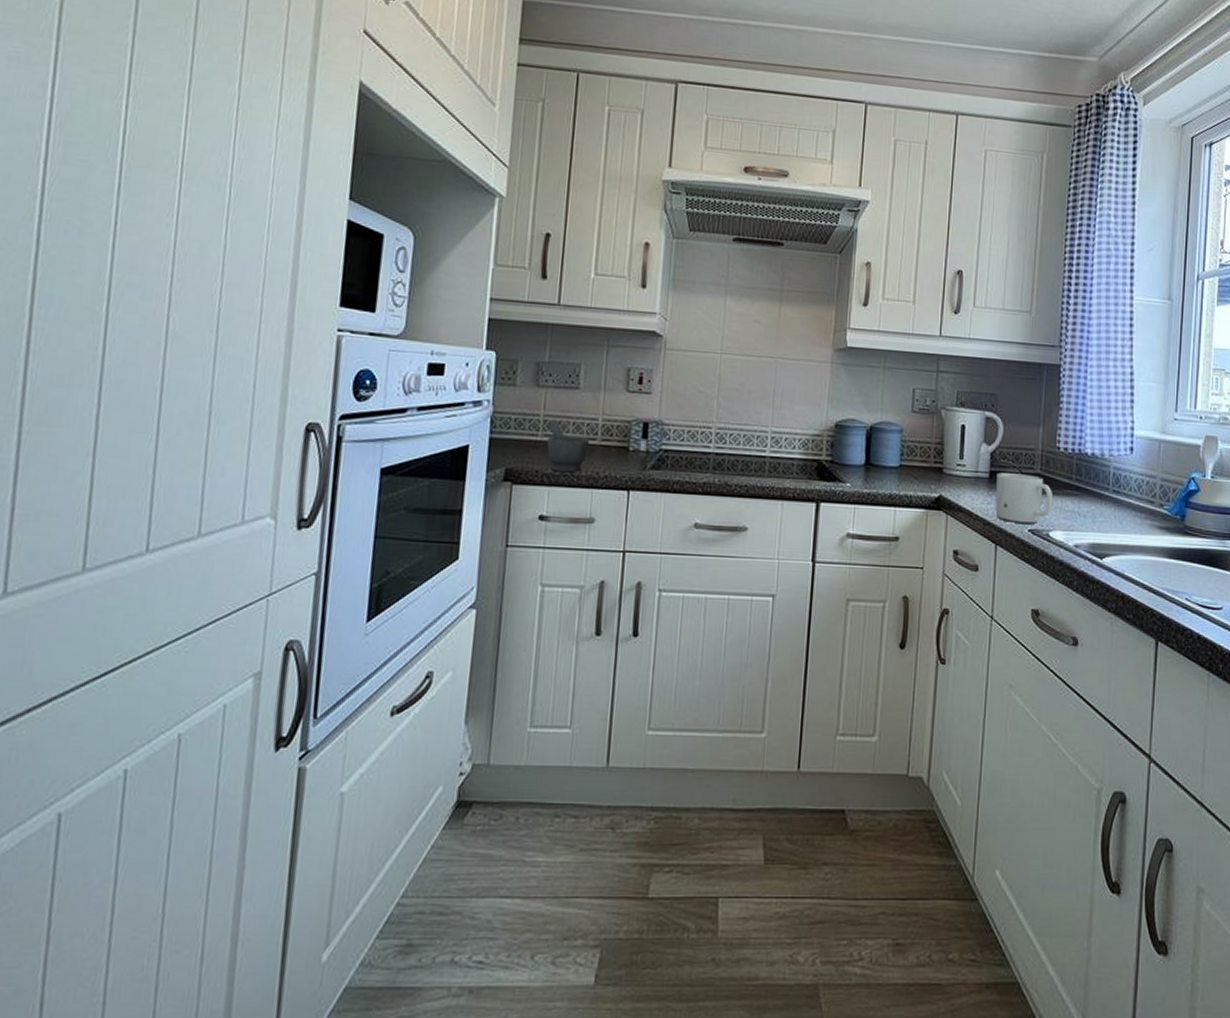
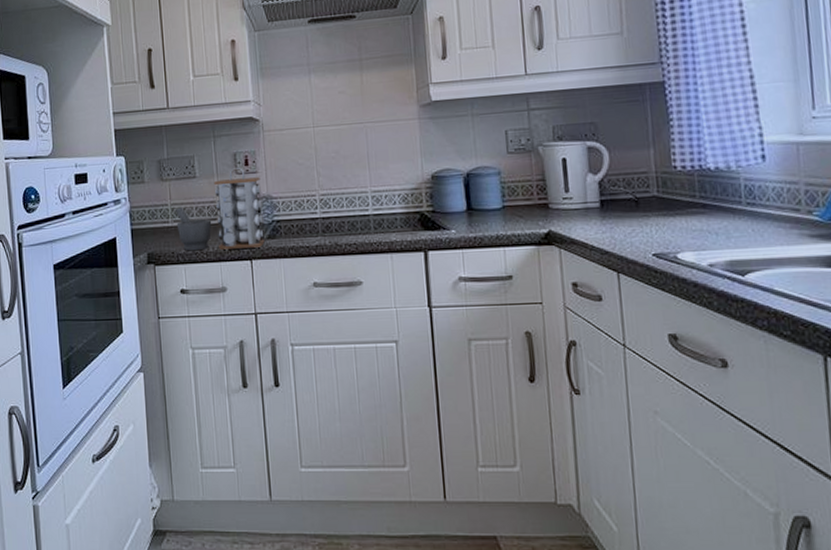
spice rack: none [593,383,654,478] -> present [213,166,265,250]
mug: present [995,472,1054,525] -> none [608,198,677,250]

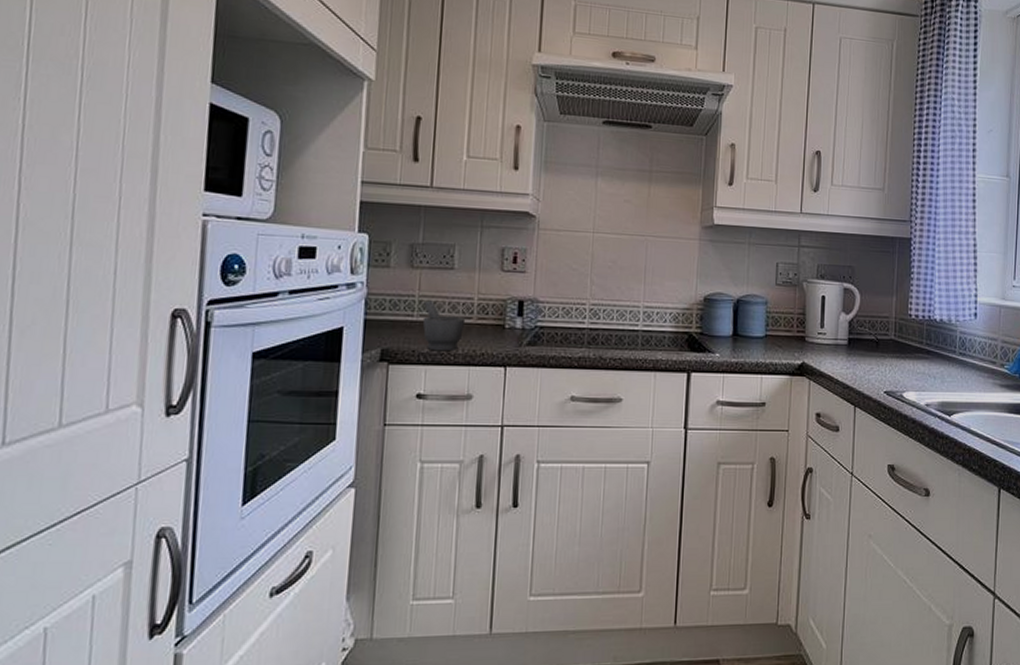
spice rack: present [213,166,265,250] -> none [470,263,528,355]

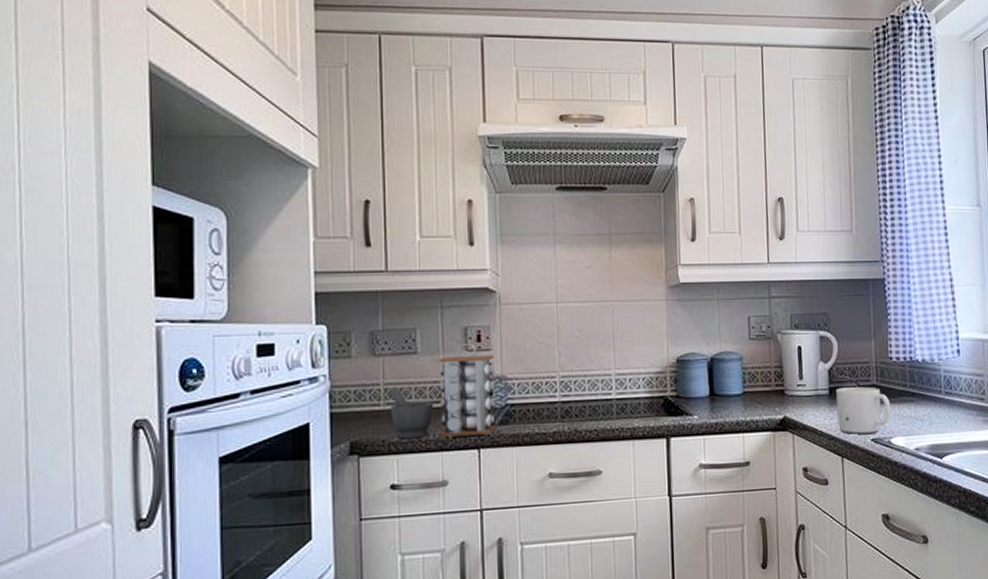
spice rack: none [470,263,528,355] -> present [438,342,496,438]
mug: none [854,339,906,387] -> present [836,386,892,435]

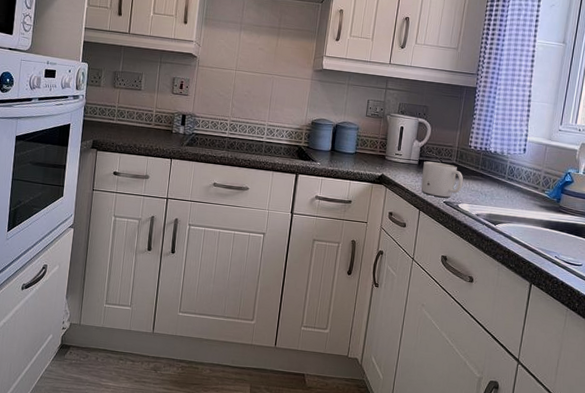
mortar and pestle: present [389,387,434,440] -> none [119,110,147,146]
spice rack: present [438,342,496,438] -> none [149,88,190,151]

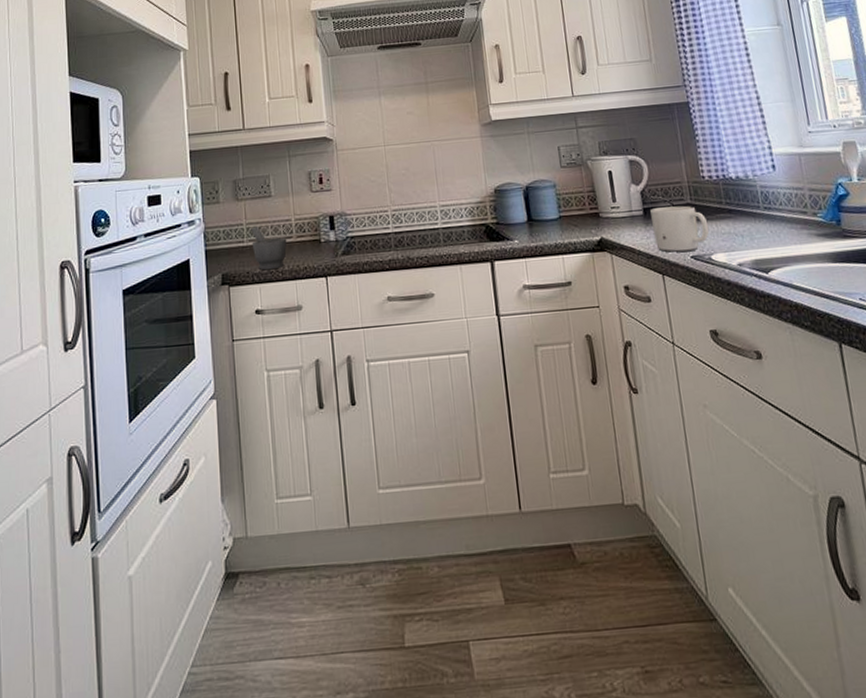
mortar and pestle: none [119,110,147,146] -> present [251,226,287,271]

